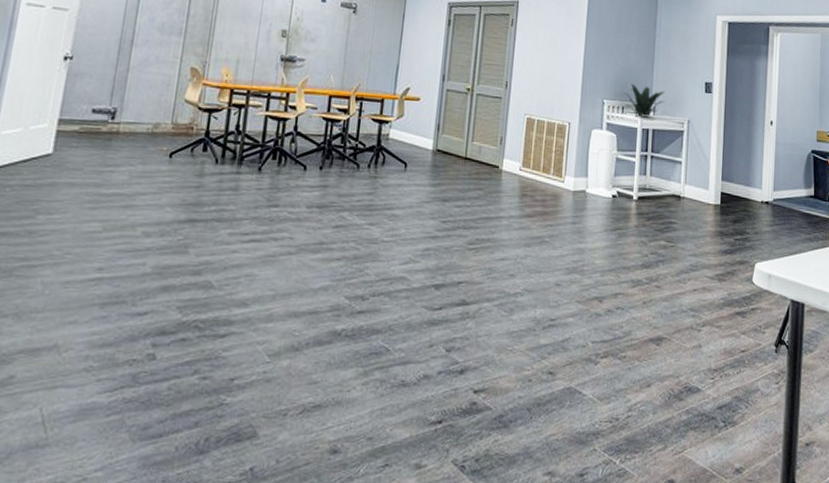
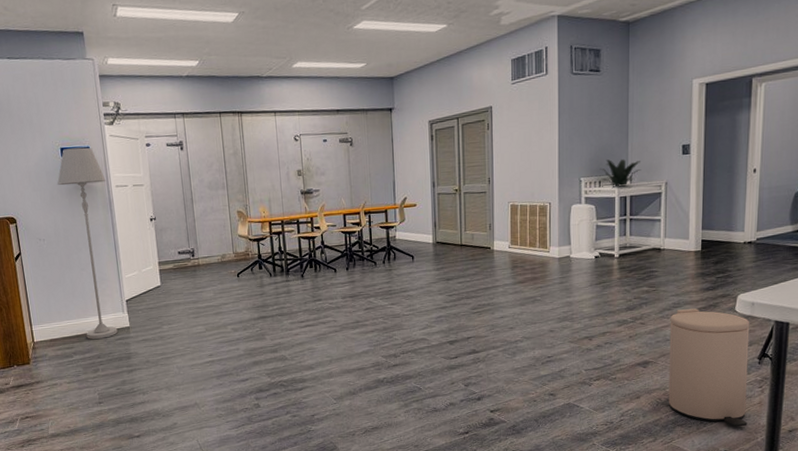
pedal bin: none [681,274,767,435] -> present [668,308,750,427]

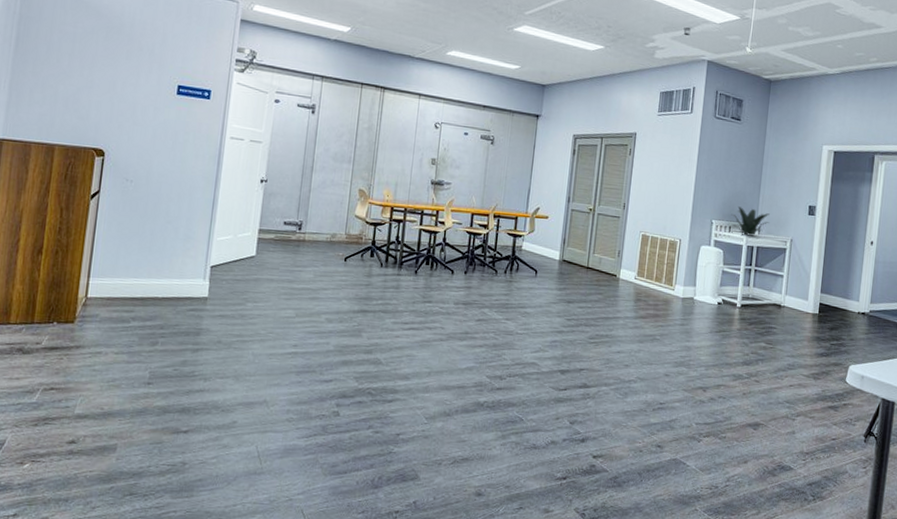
floor lamp: present [57,147,118,339] -> none [153,87,221,307]
pedal bin: present [668,308,750,427] -> none [775,372,859,510]

